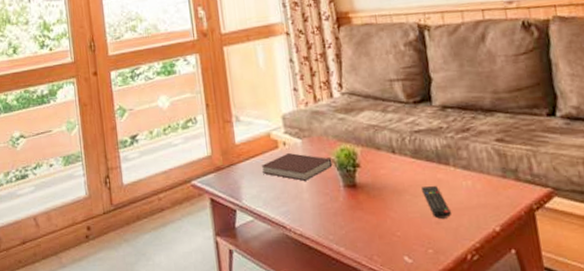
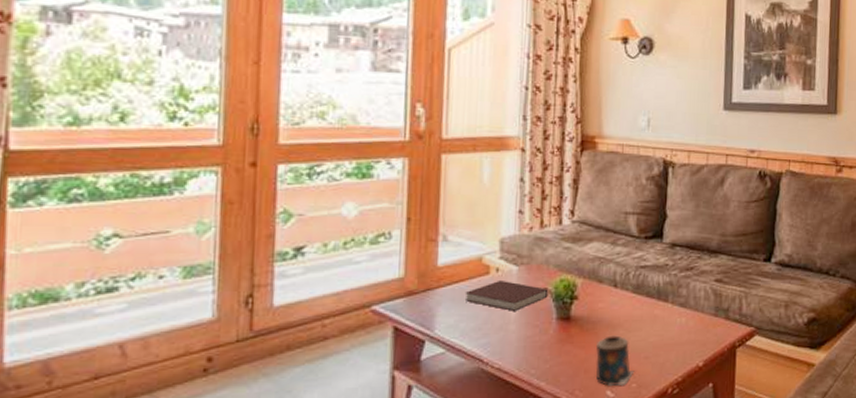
candle: none [385,201,429,253] -> present [595,335,635,387]
remote control: present [422,185,451,219] -> none [637,321,661,354]

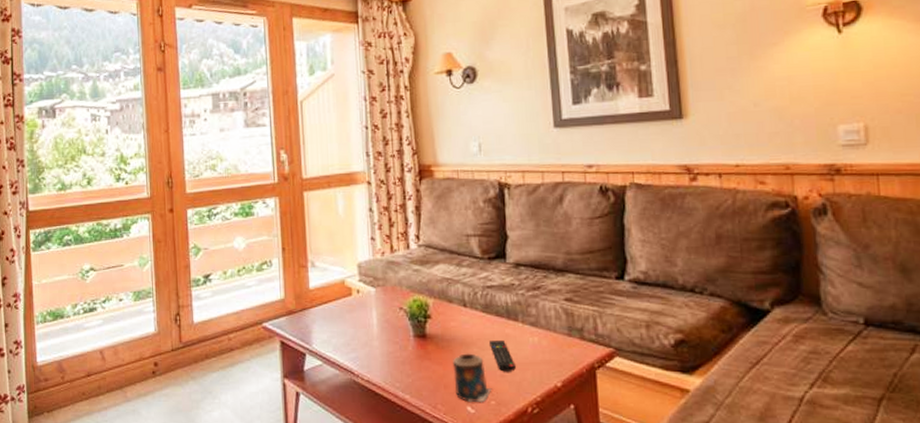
notebook: present [464,279,549,311] -> none [333,300,404,329]
remote control: none [637,321,661,354] -> present [490,339,516,372]

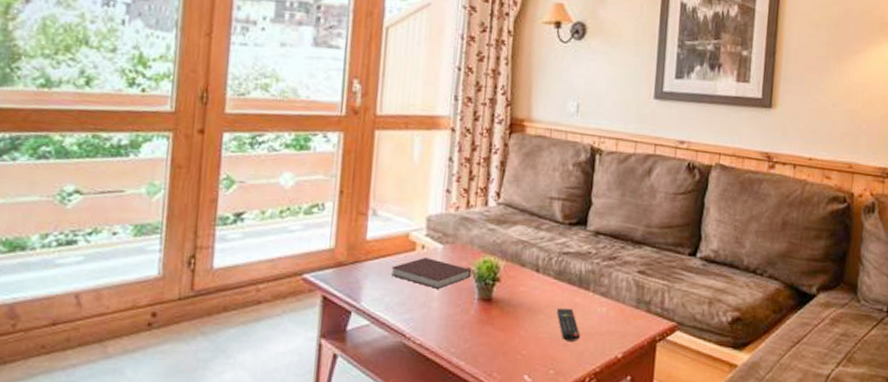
notebook: none [333,300,404,329] -> present [390,256,472,289]
candle: present [453,353,492,403] -> none [513,320,553,372]

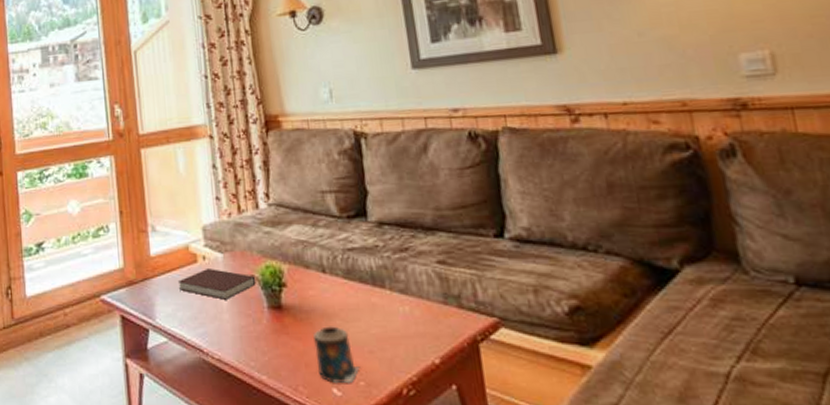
candle: none [513,320,553,372] -> present [313,326,360,384]
remote control: present [557,308,580,341] -> none [354,309,386,347]

